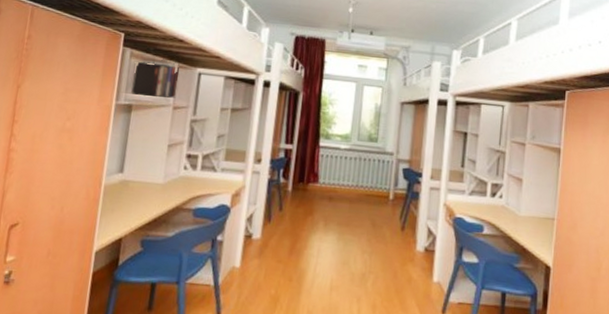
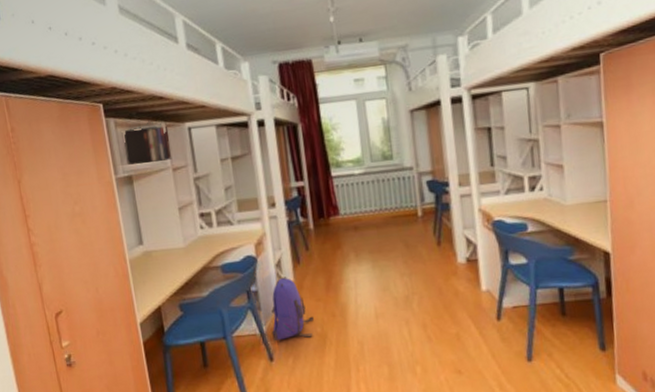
backpack: none [225,232,270,298] -> present [271,276,314,340]

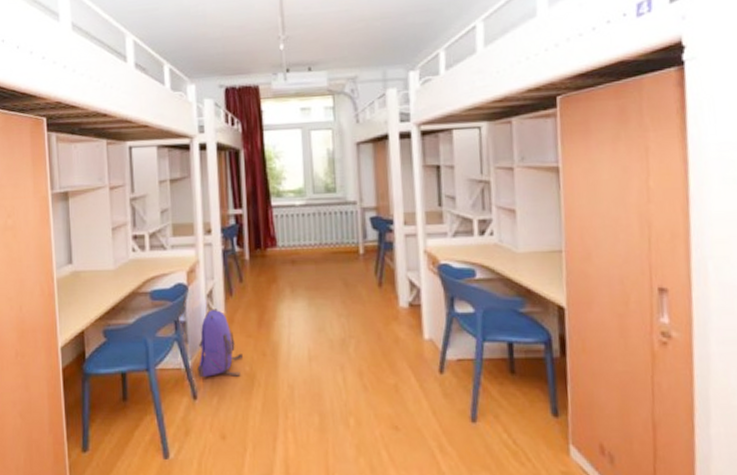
books: present [123,126,172,165] -> none [63,144,110,181]

